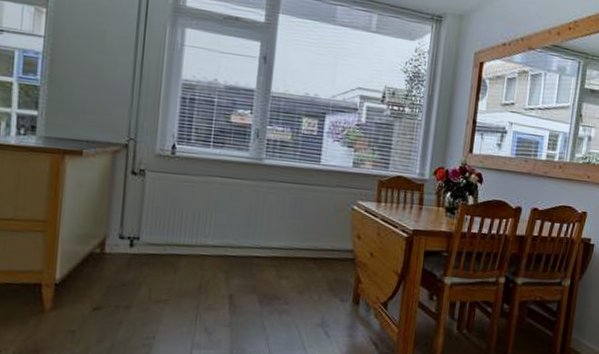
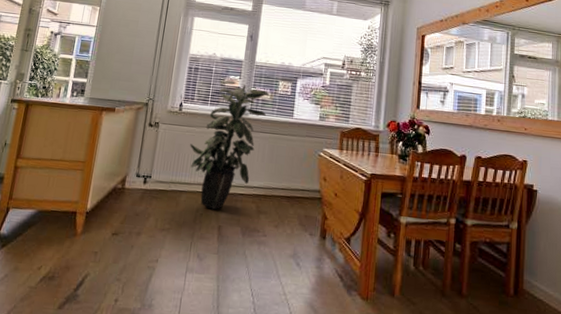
indoor plant: none [188,114,291,276] -> present [190,80,270,210]

